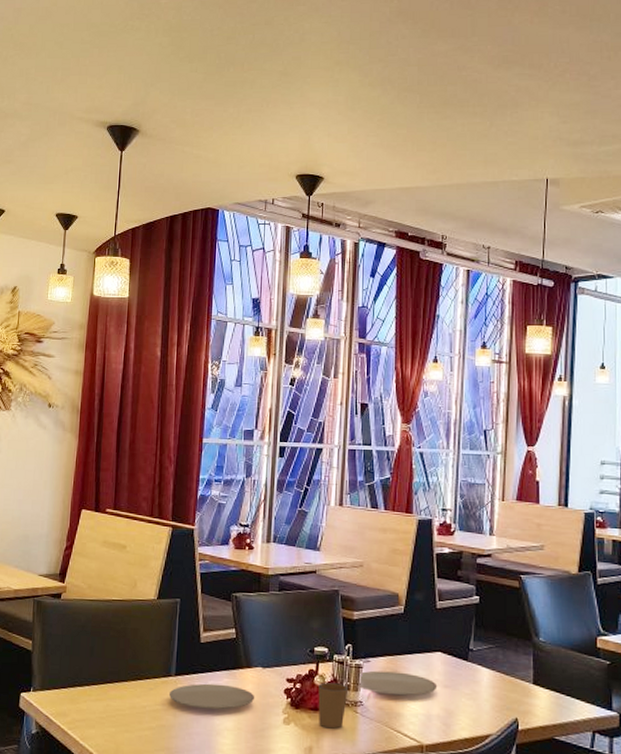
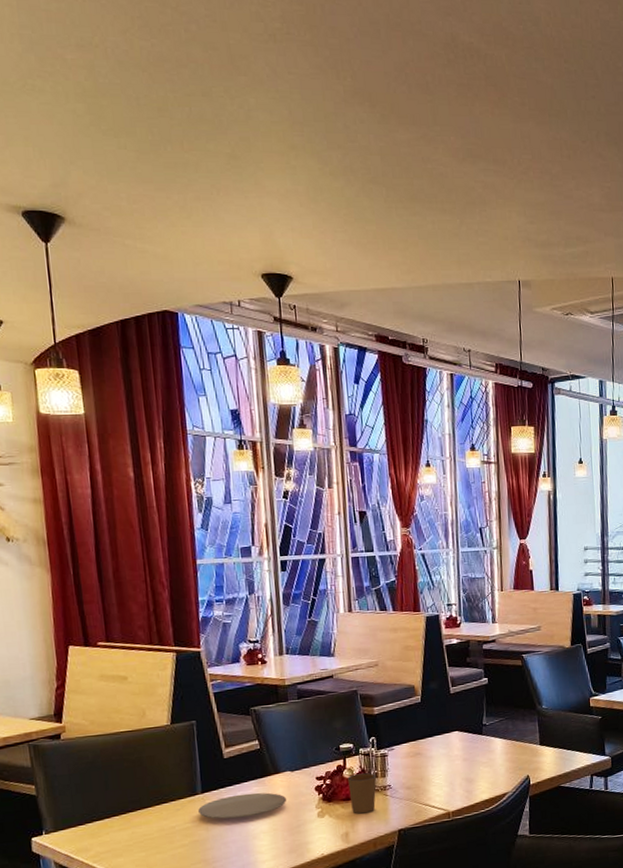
plate: present [357,670,438,696] -> none [384,753,458,776]

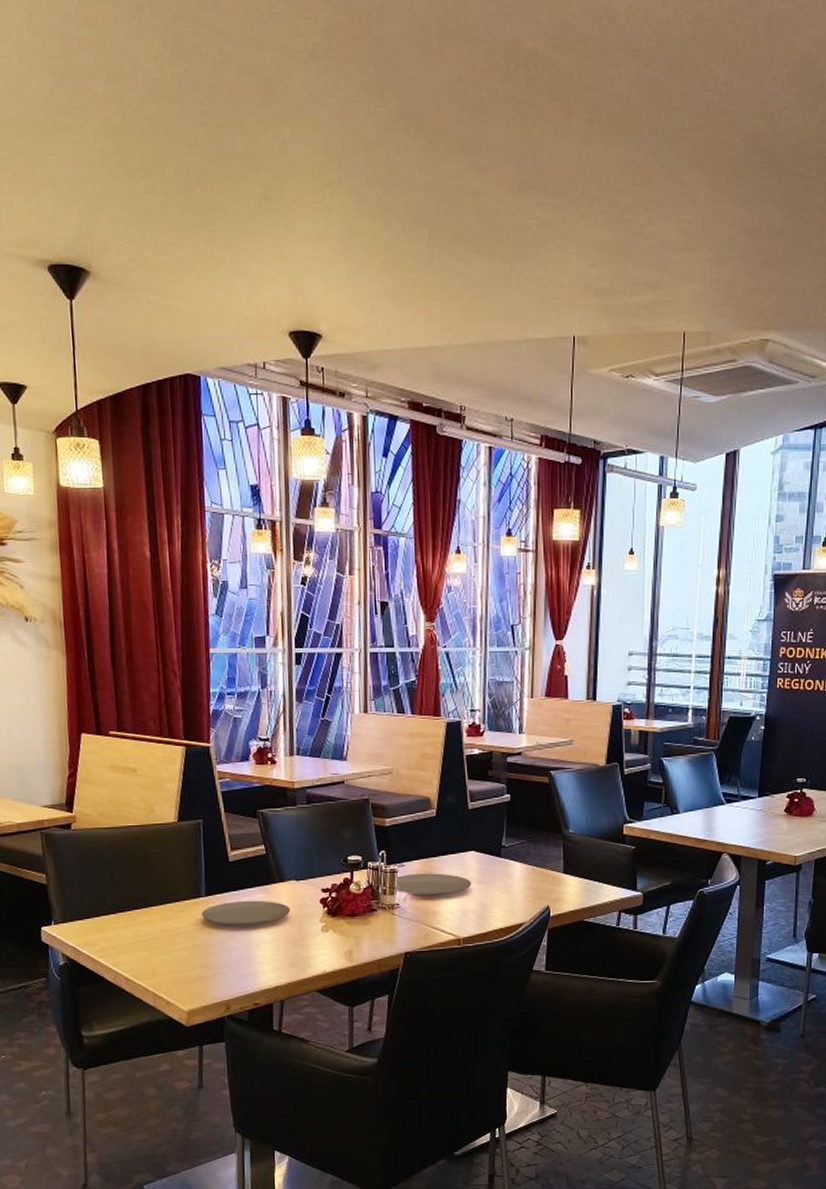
cup: present [348,773,377,814] -> none [354,889,385,932]
plate: none [384,753,458,776] -> present [393,873,472,896]

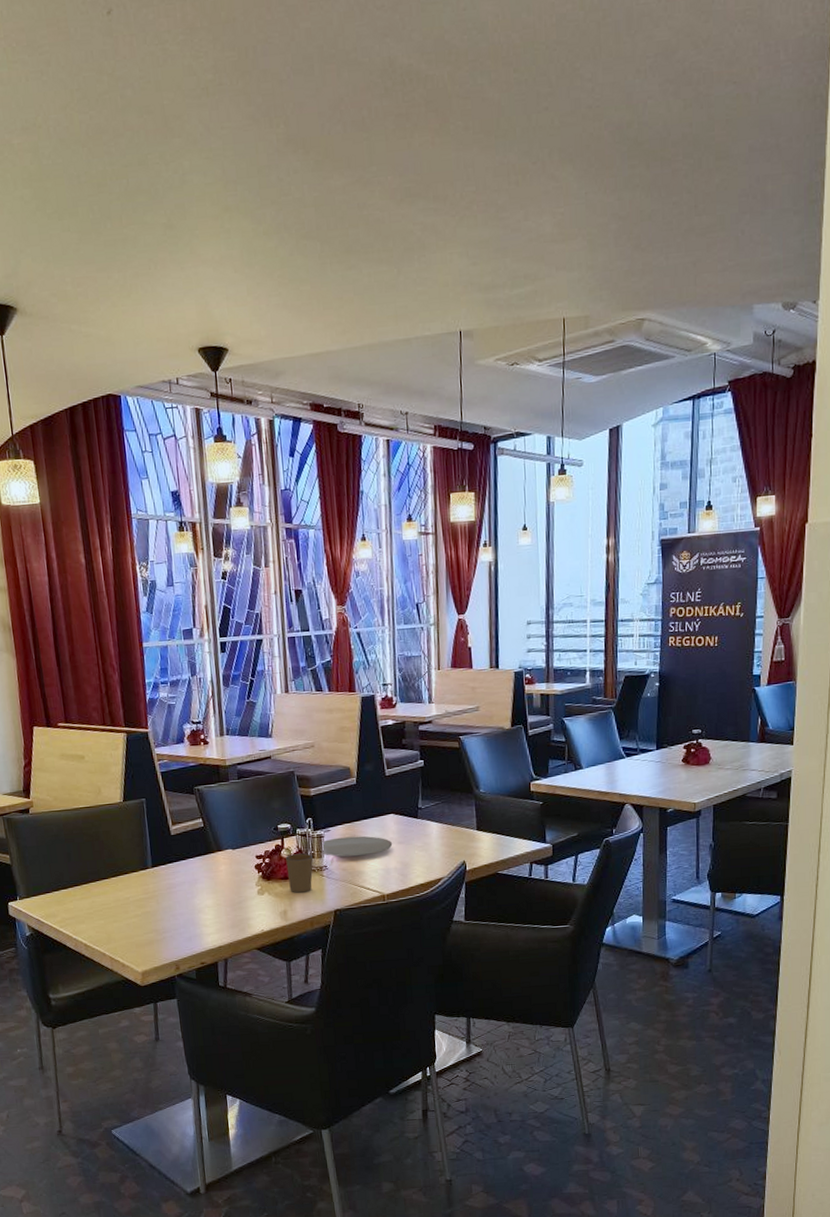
plate: present [200,900,291,925] -> none [148,868,229,893]
cup: none [354,889,385,932] -> present [285,853,313,893]

